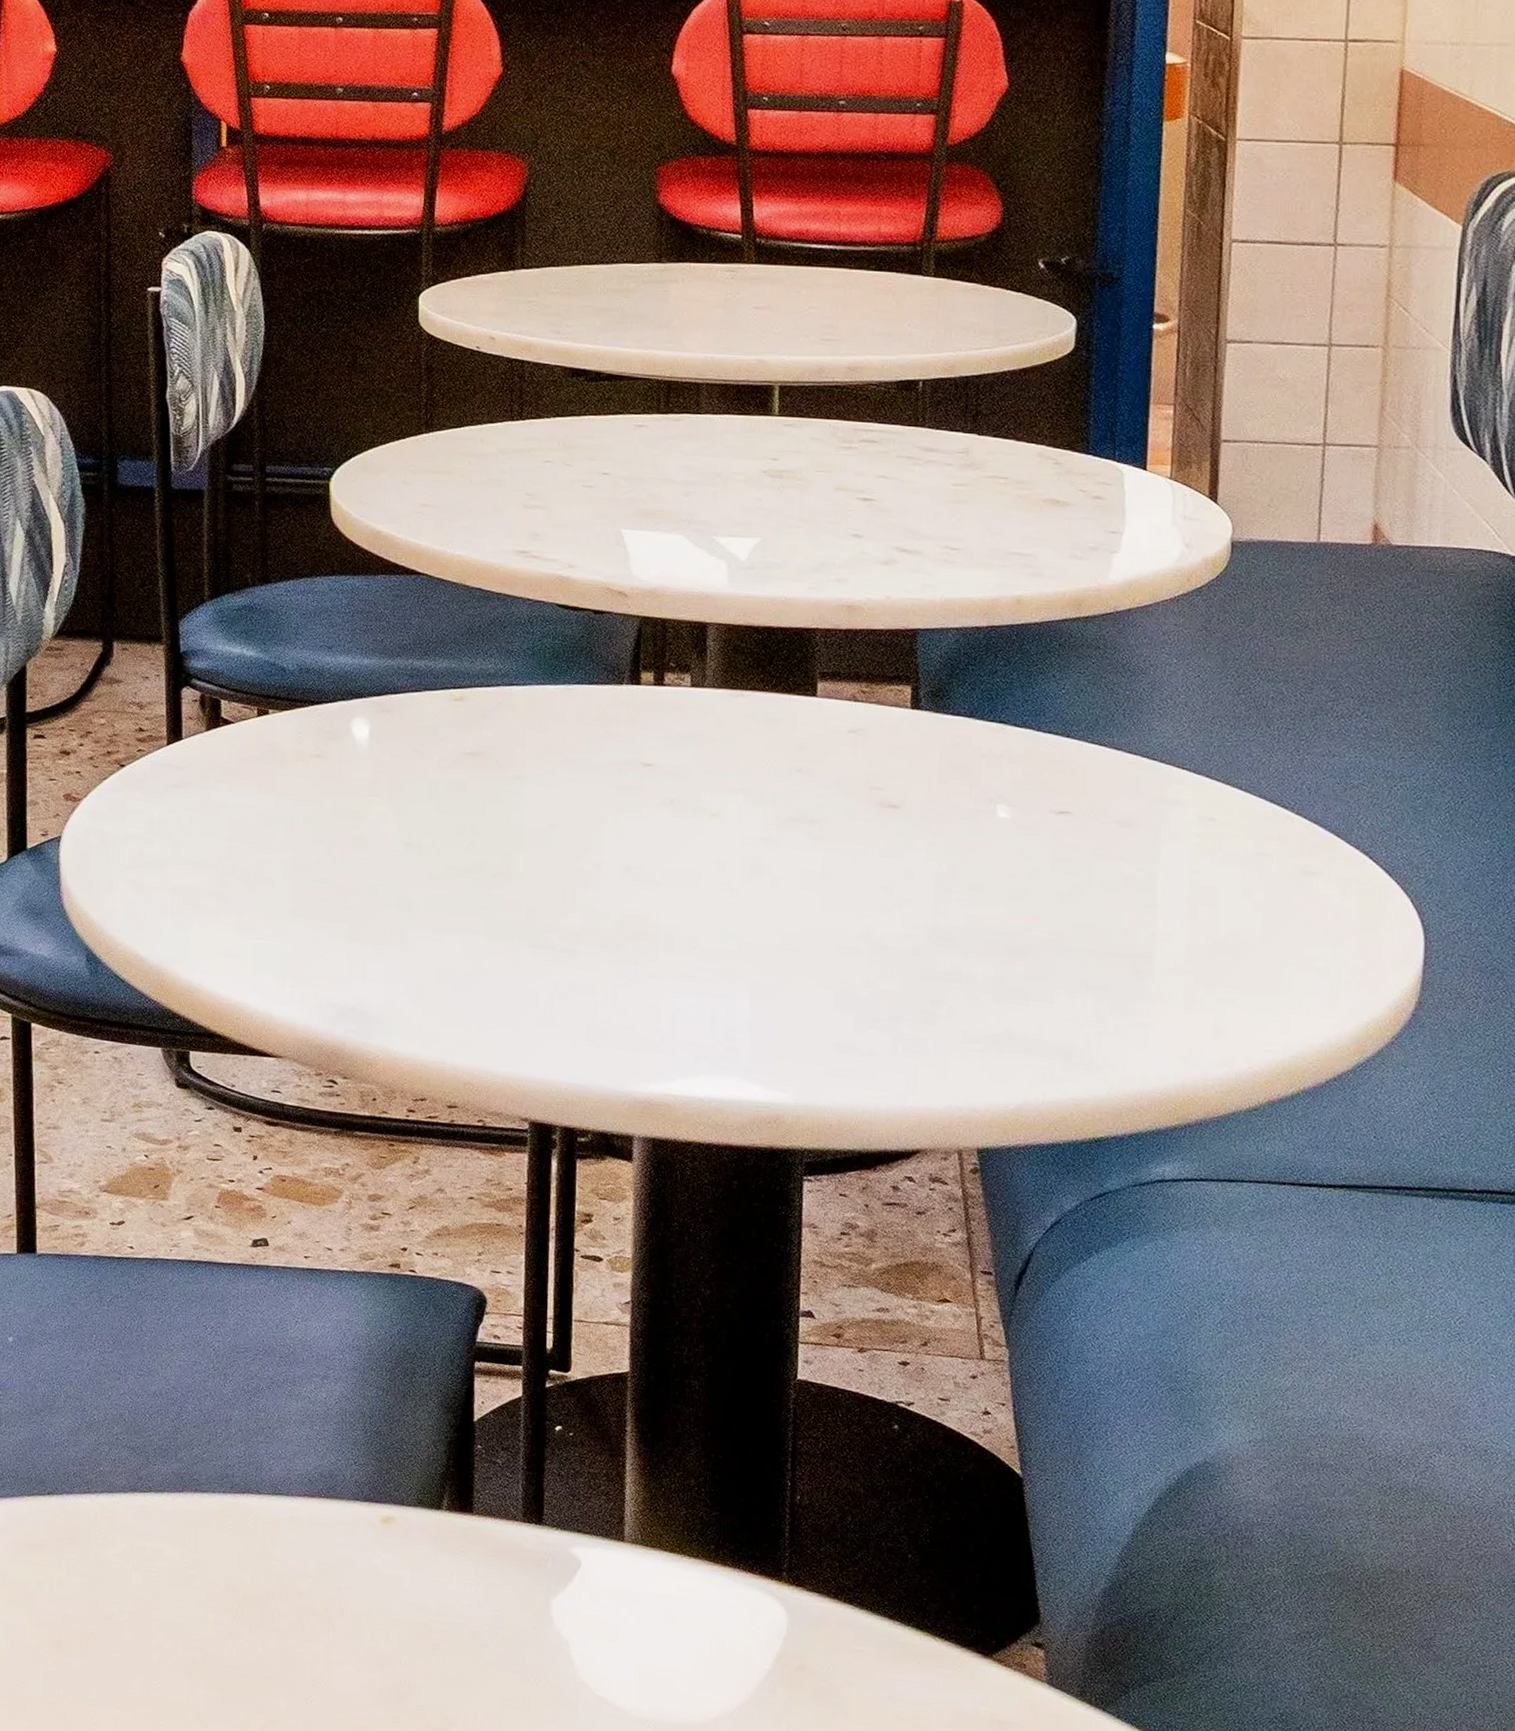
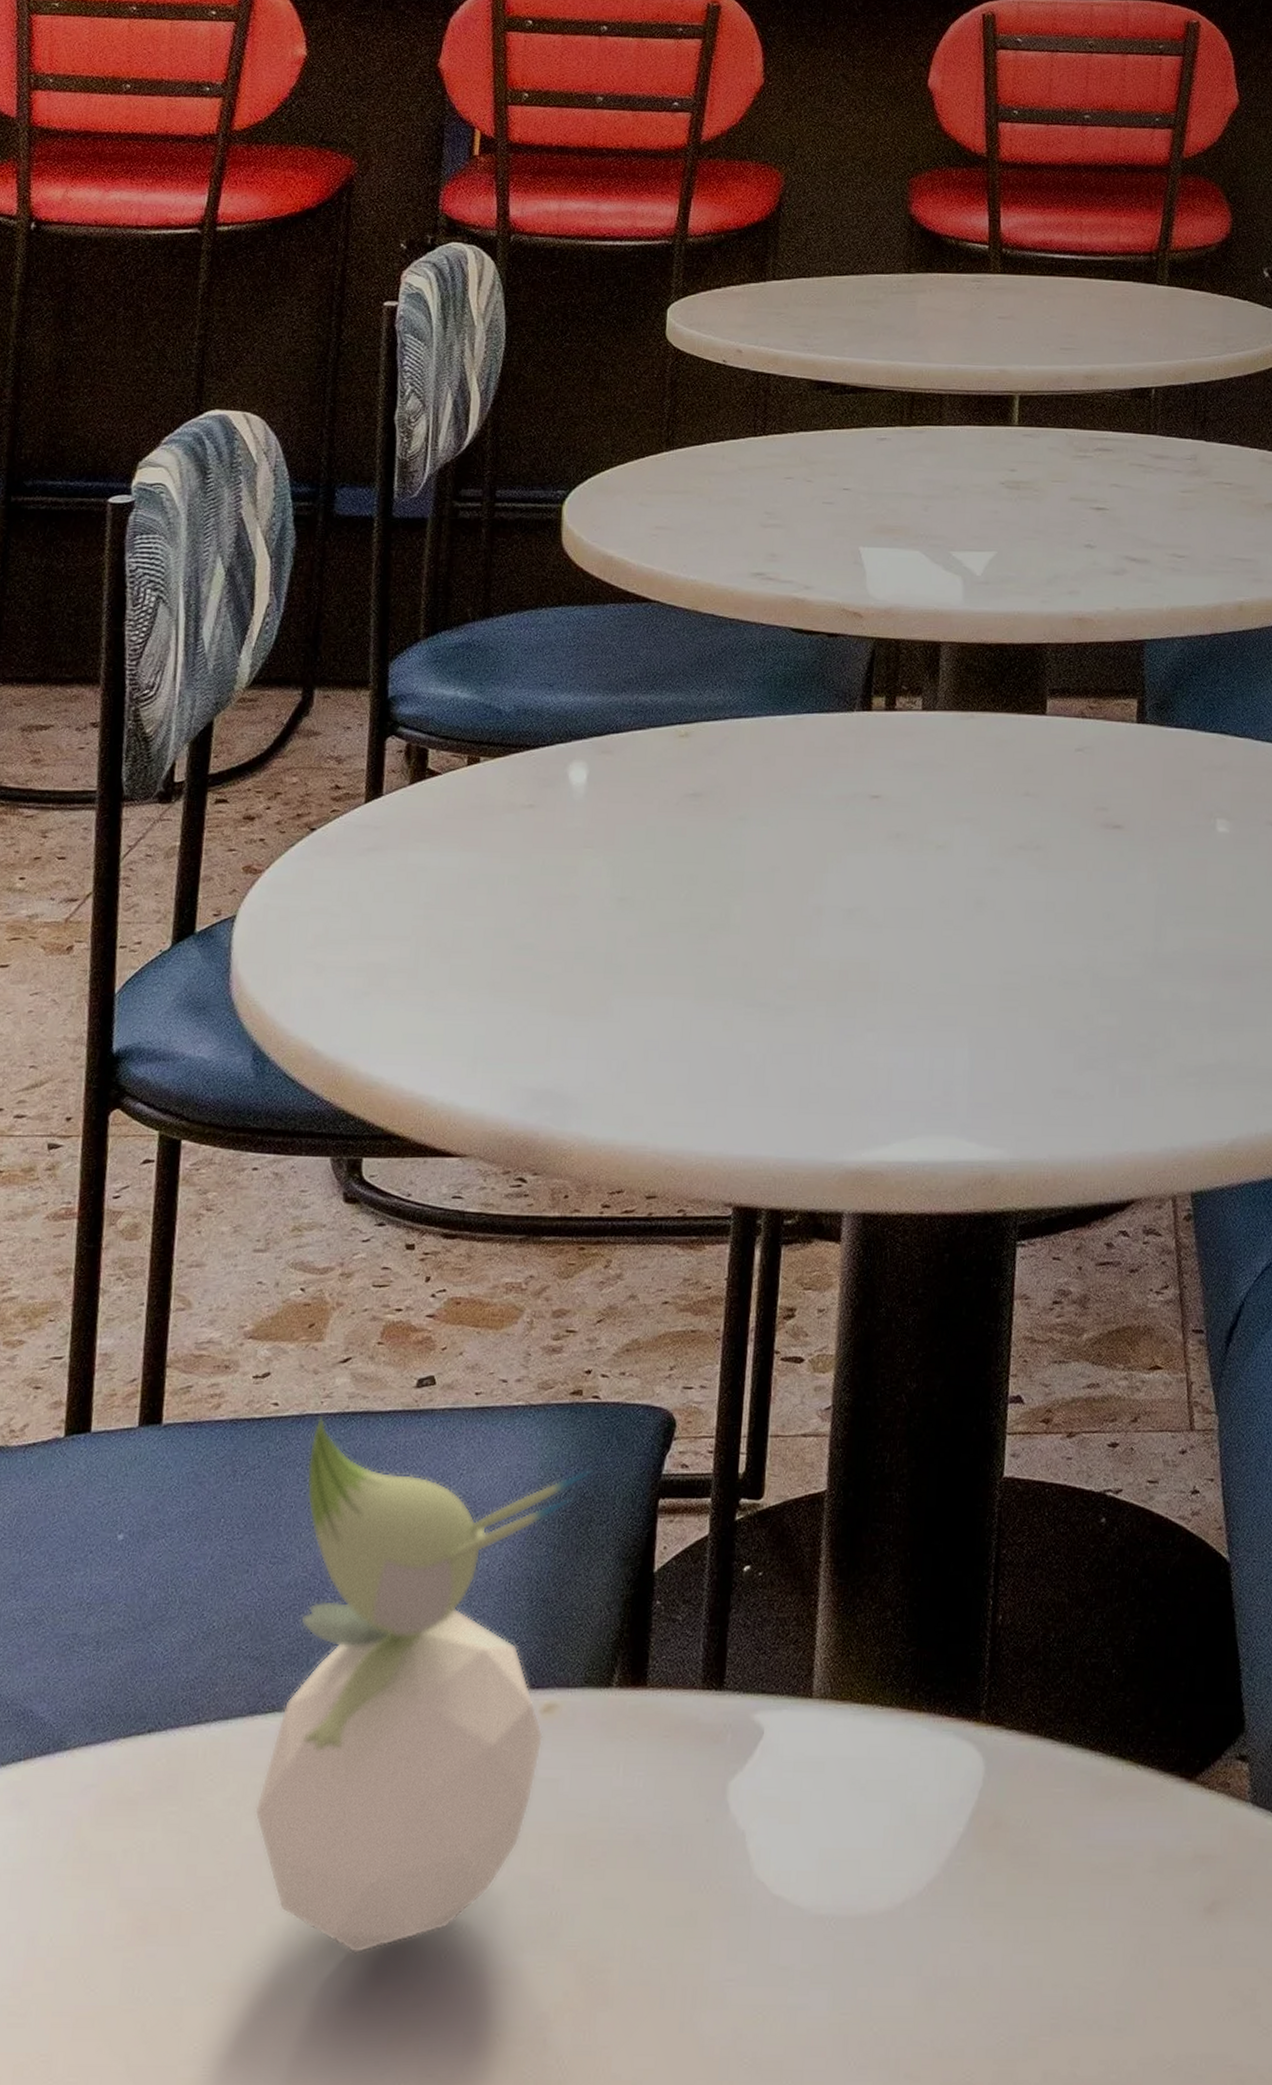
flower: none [141,1262,416,1689] -> present [254,1417,596,1954]

